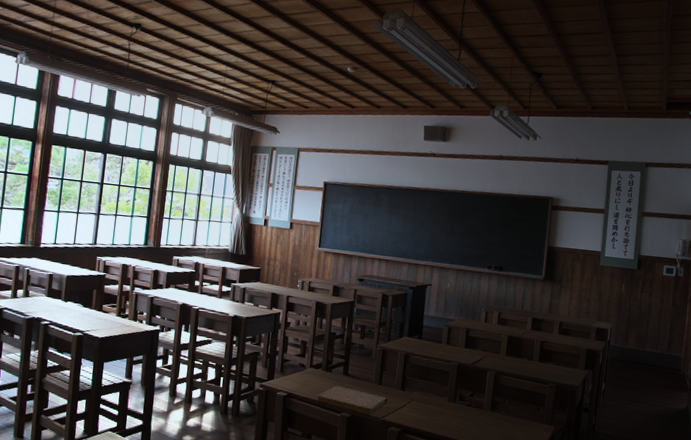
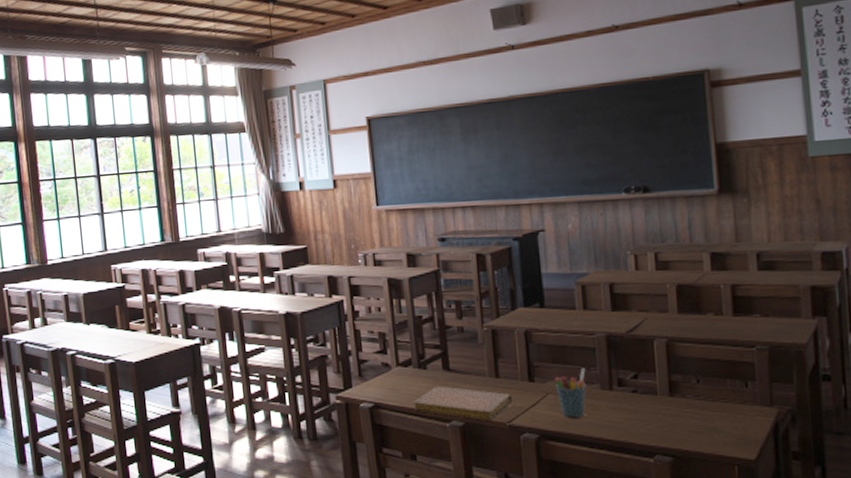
pen holder: none [418,385,441,420] -> present [554,368,587,418]

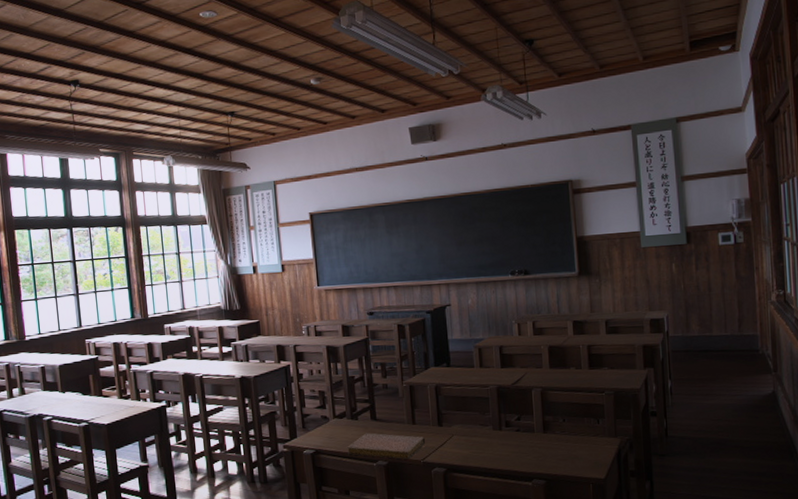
pen holder: present [554,368,587,418] -> none [458,414,483,454]

